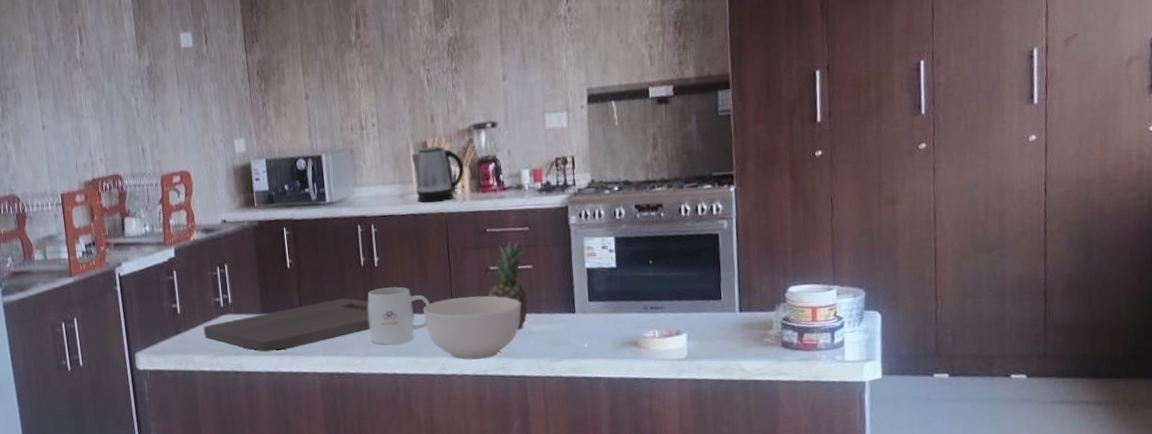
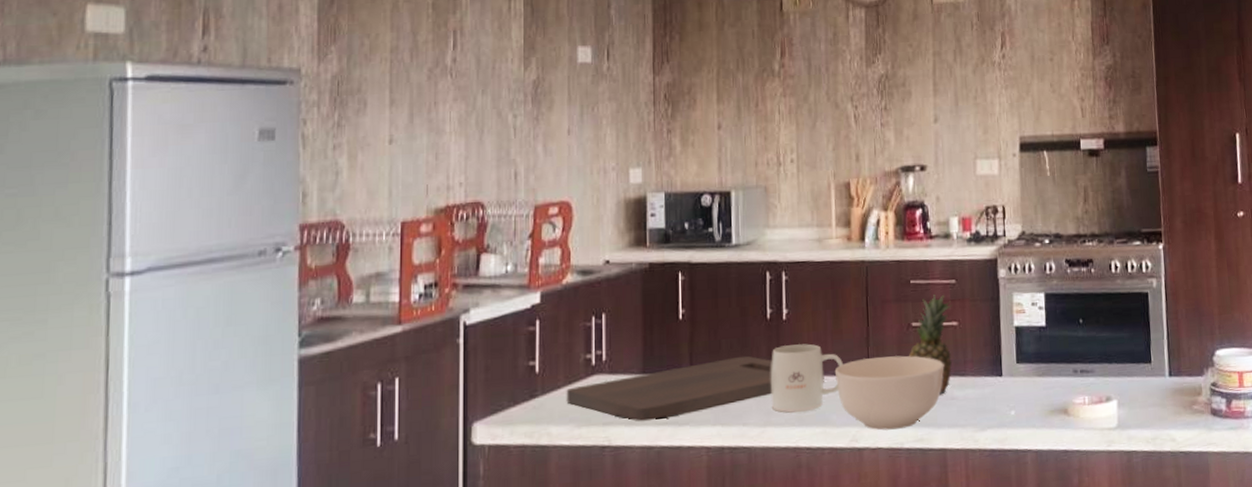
kettle: present [411,146,465,203] -> none [832,188,890,250]

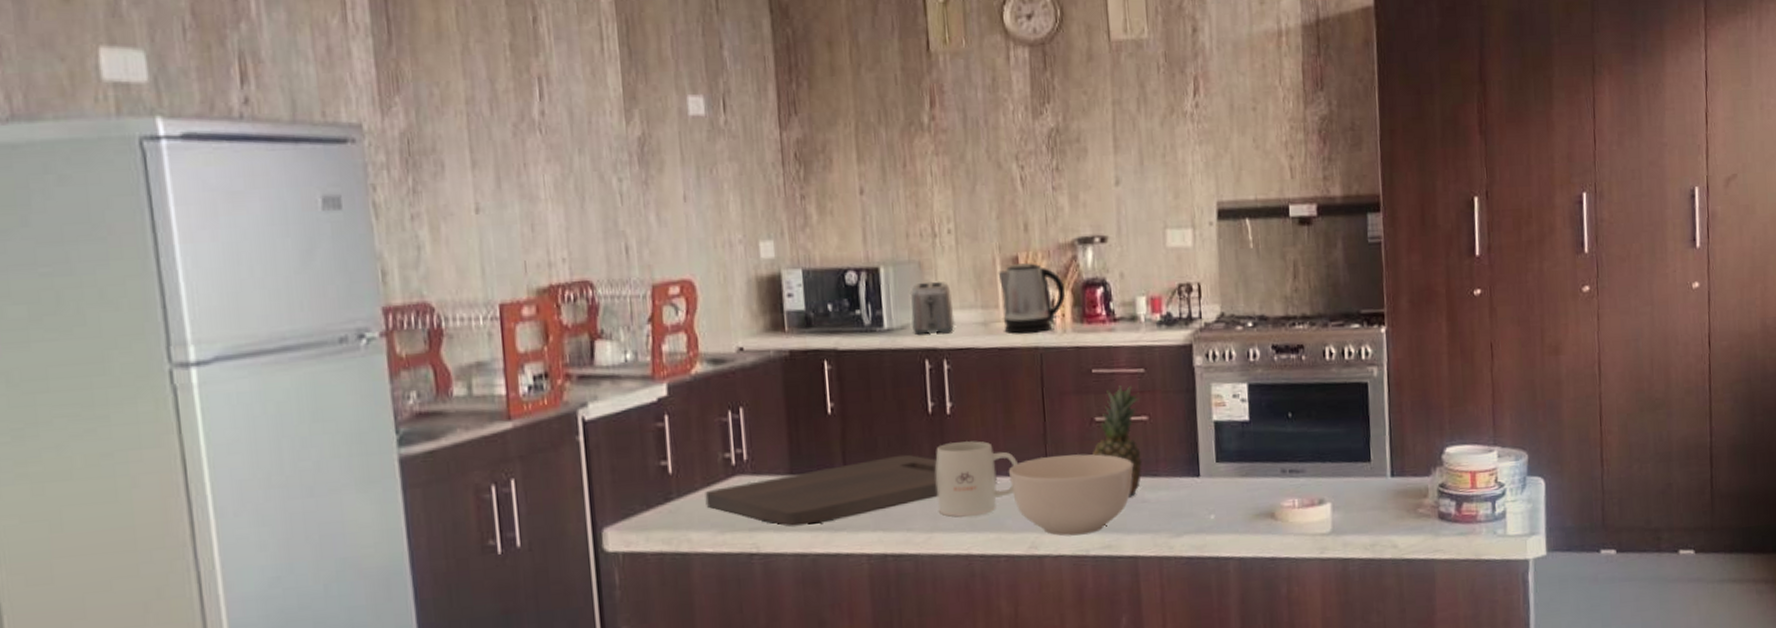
toaster: none [756,203,794,251] -> present [910,281,955,336]
kettle: none [832,188,890,250] -> present [998,263,1066,335]

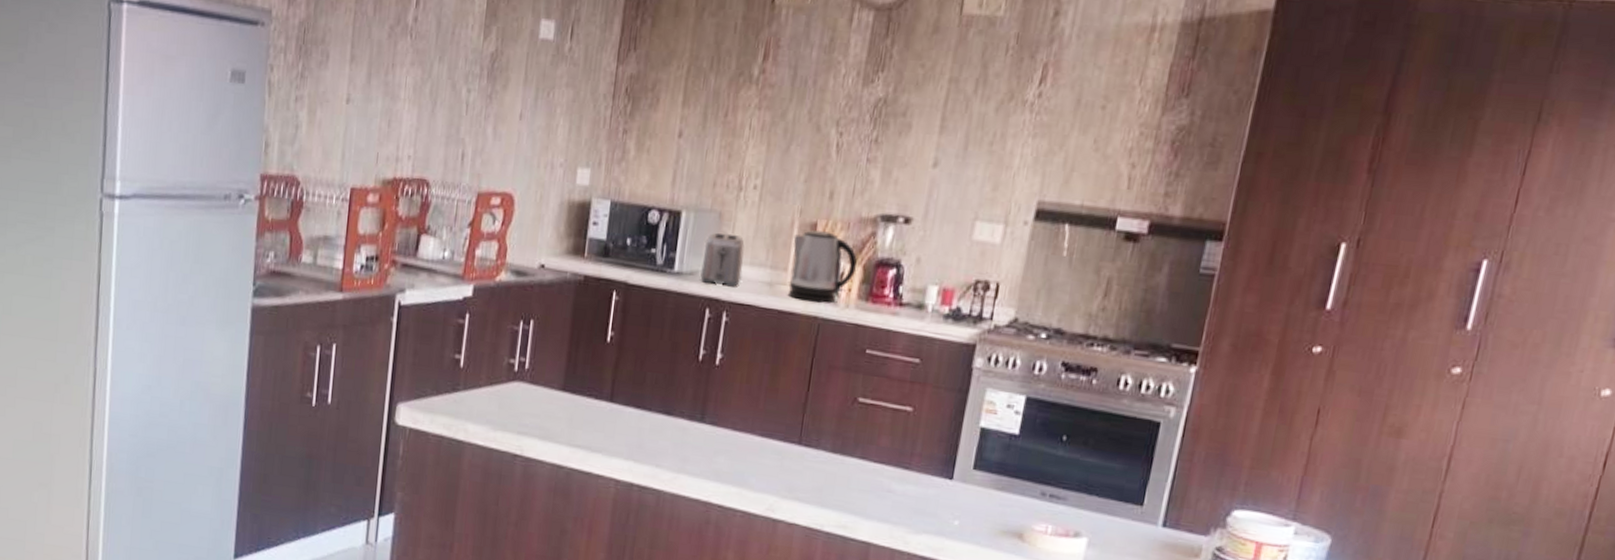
cutting board: present [705,454,997,528] -> none [485,389,751,442]
mug: present [934,441,1019,518] -> none [688,392,774,468]
bowl: present [1008,454,1134,537] -> none [761,425,887,511]
fruit: present [1093,385,1142,498] -> none [848,371,910,484]

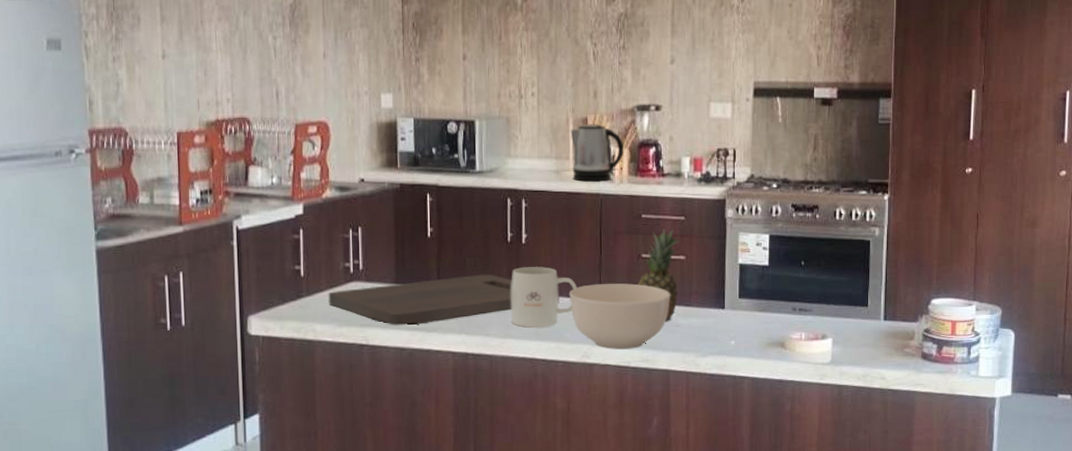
cutting board: none [485,389,751,442] -> present [328,274,559,326]
mug: none [688,392,774,468] -> present [510,267,578,329]
toaster: present [700,232,745,287] -> none [498,134,533,178]
bowl: none [761,425,887,511] -> present [569,283,671,350]
fruit: none [848,371,910,484] -> present [638,229,680,322]

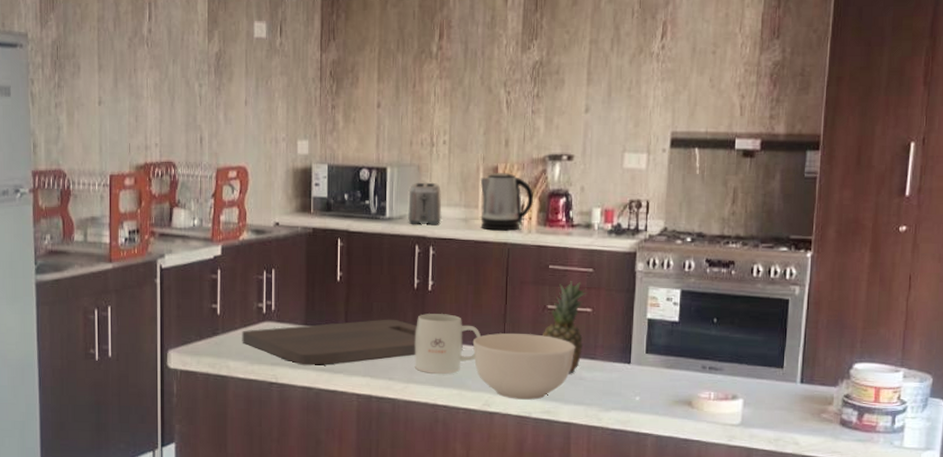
toaster: none [498,134,533,178] -> present [408,182,442,225]

